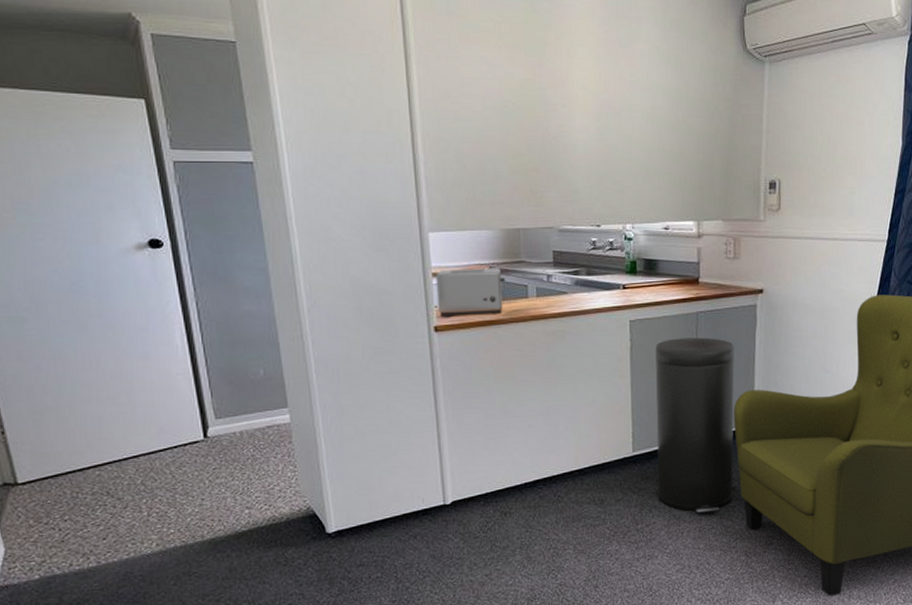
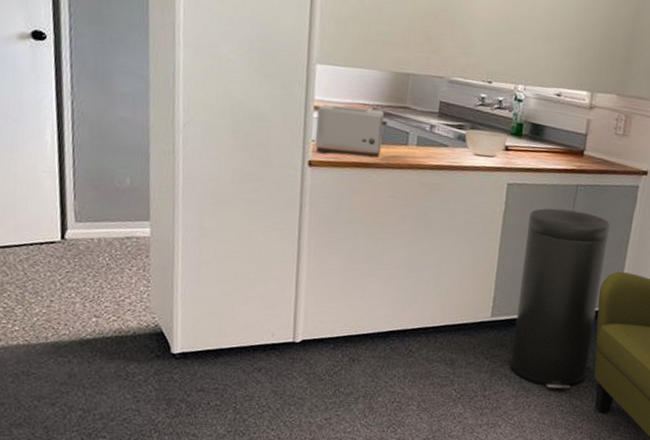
bowl: none [581,272,623,298] -> present [464,129,508,158]

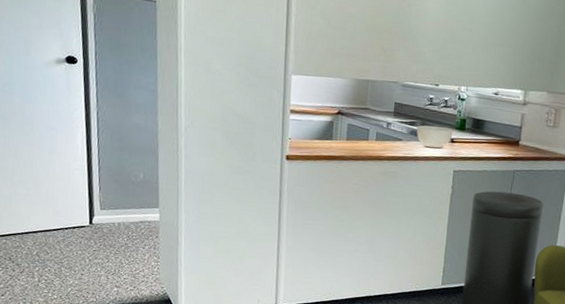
toaster: present [315,104,387,159] -> none [291,108,351,152]

